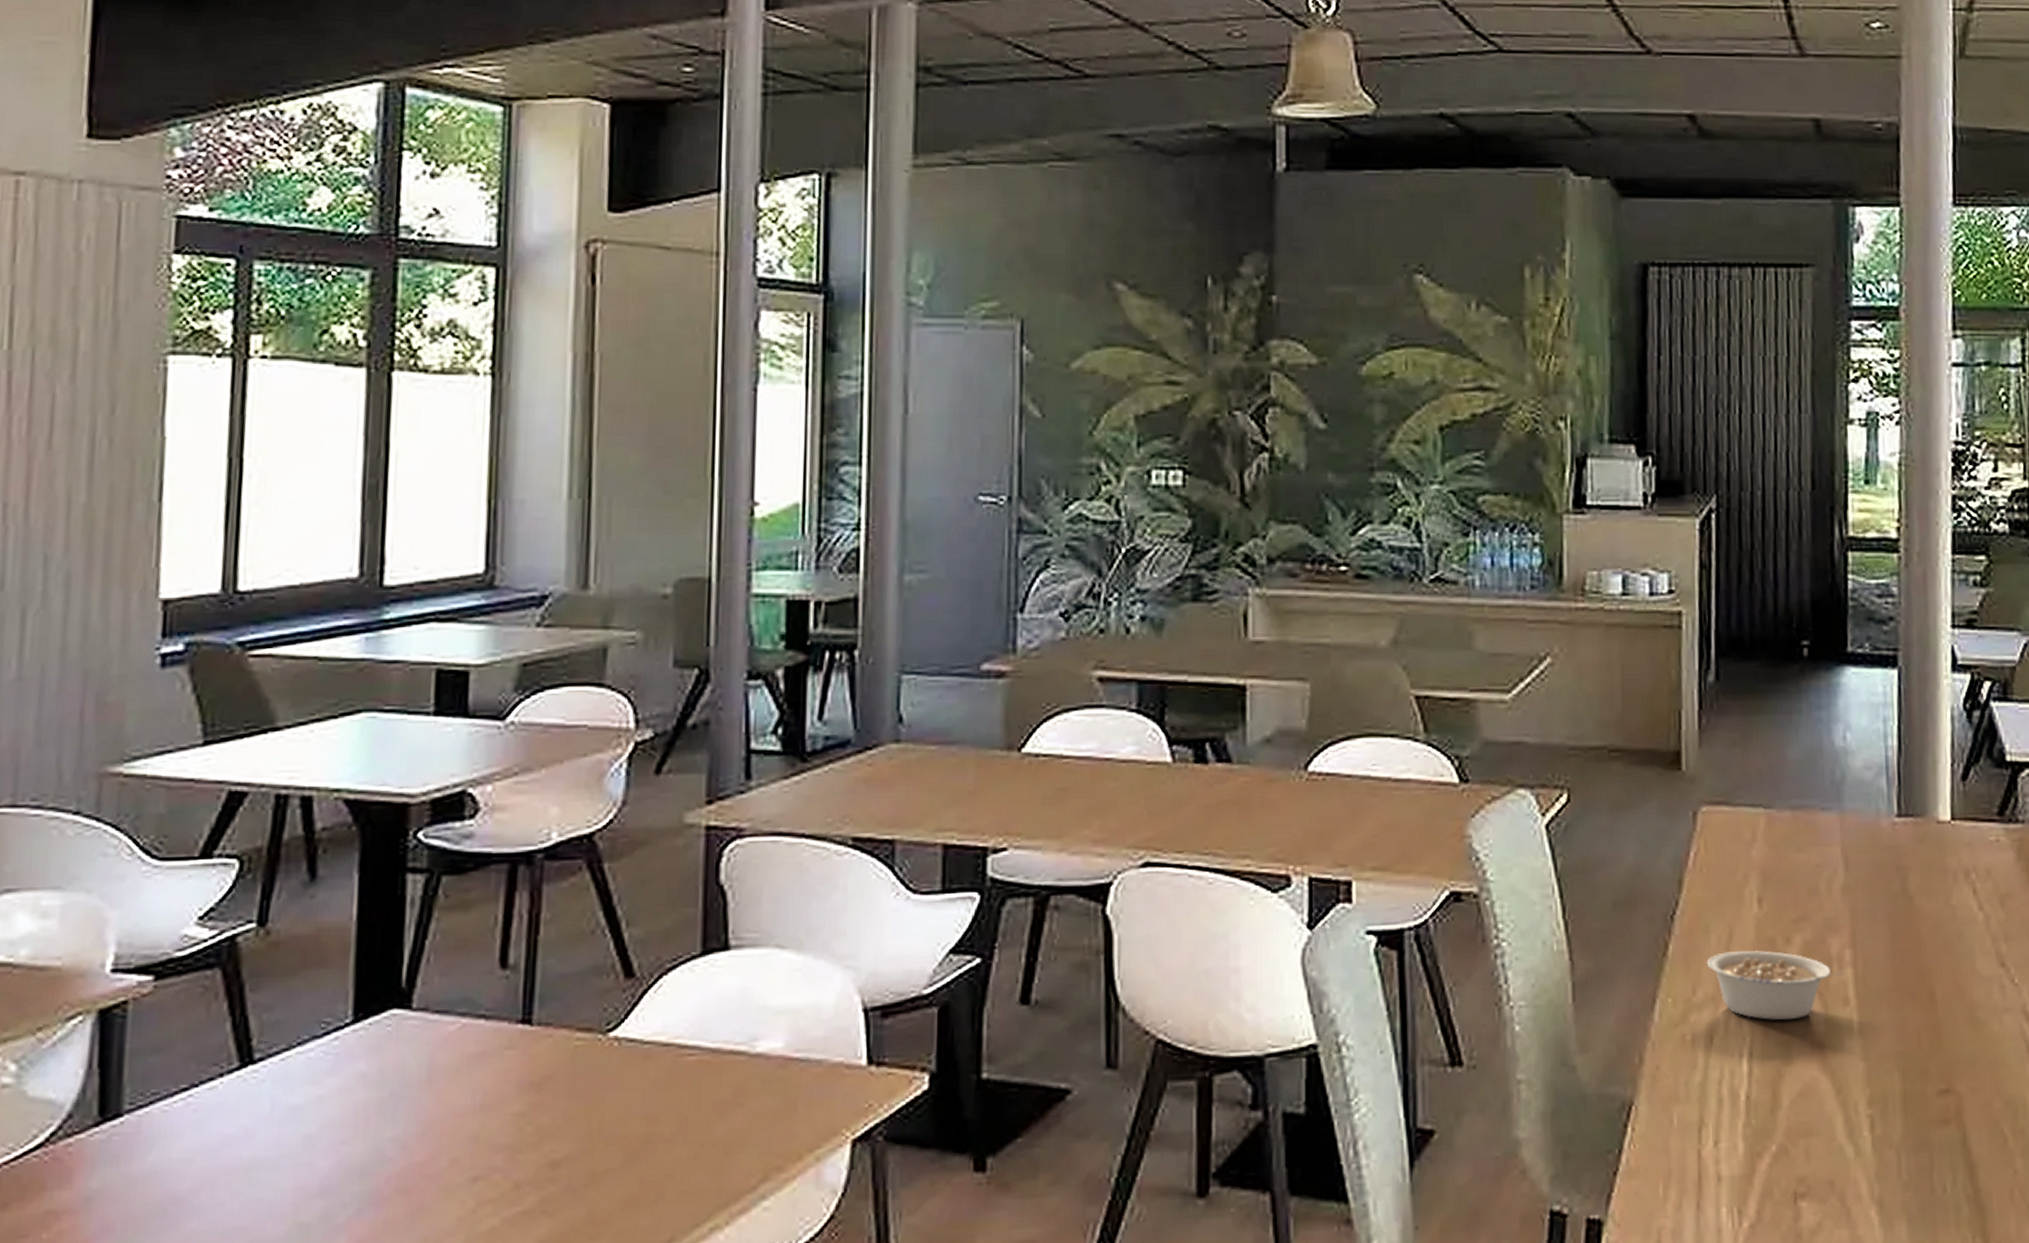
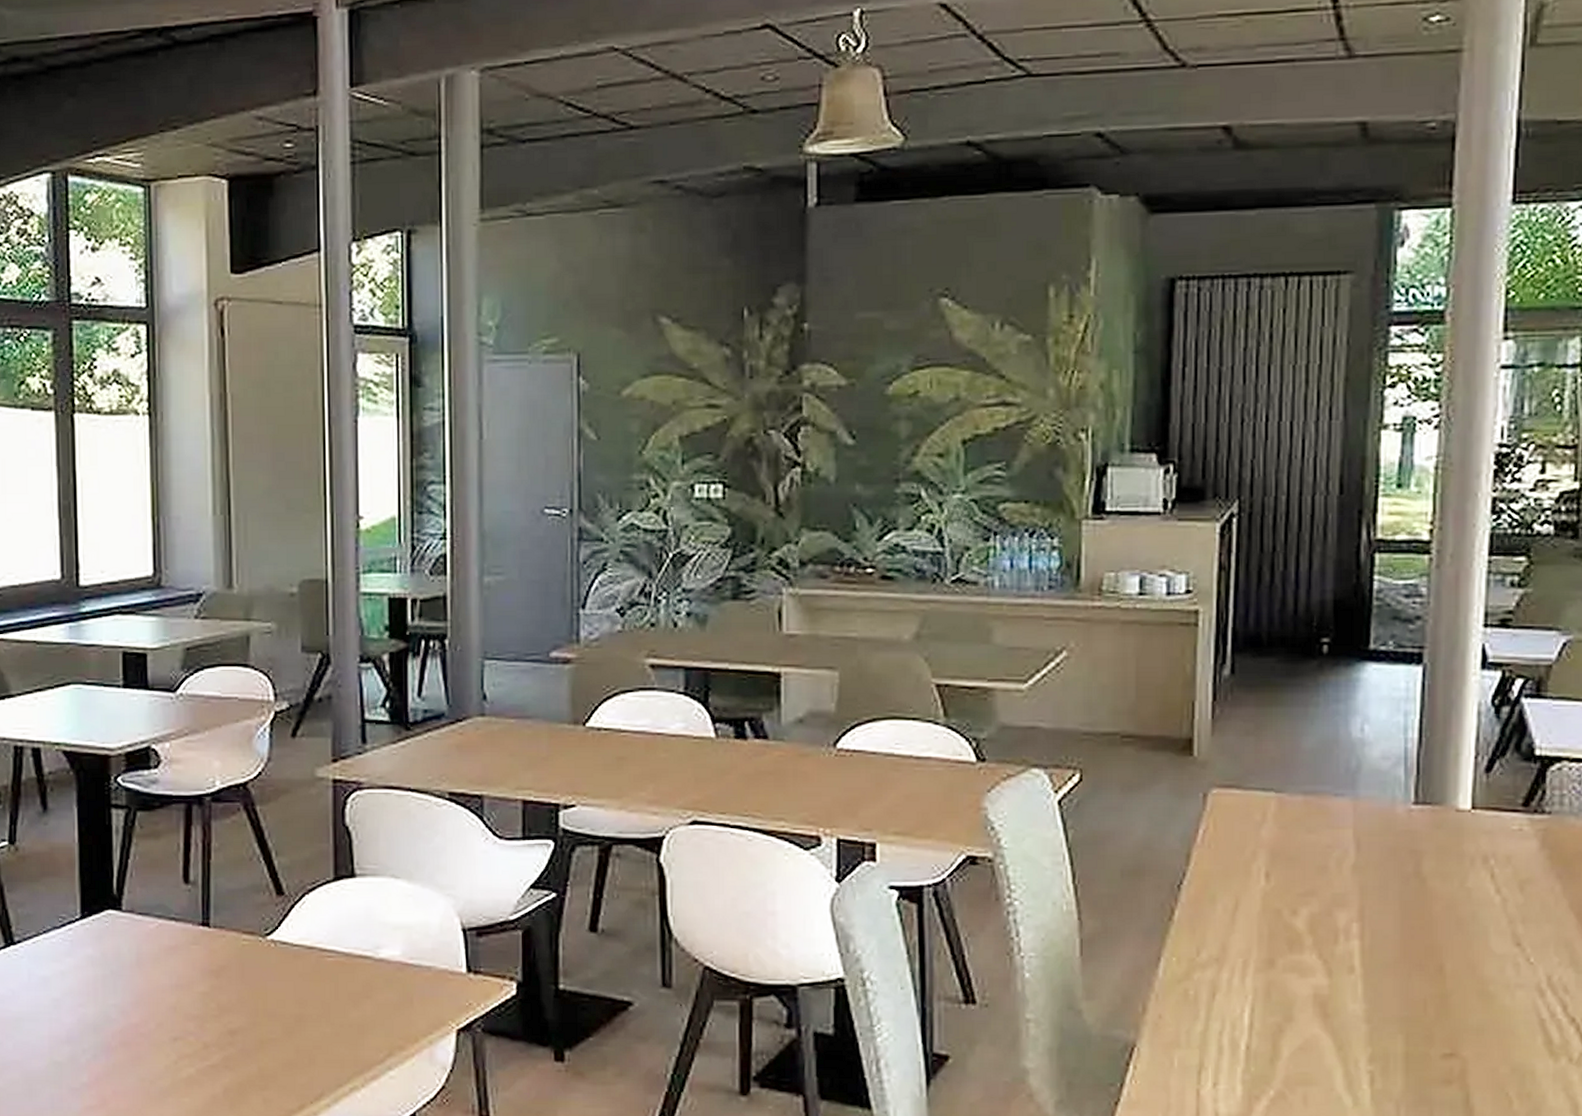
legume: present [1706,950,1843,1020] -> none [1211,920,1349,982]

